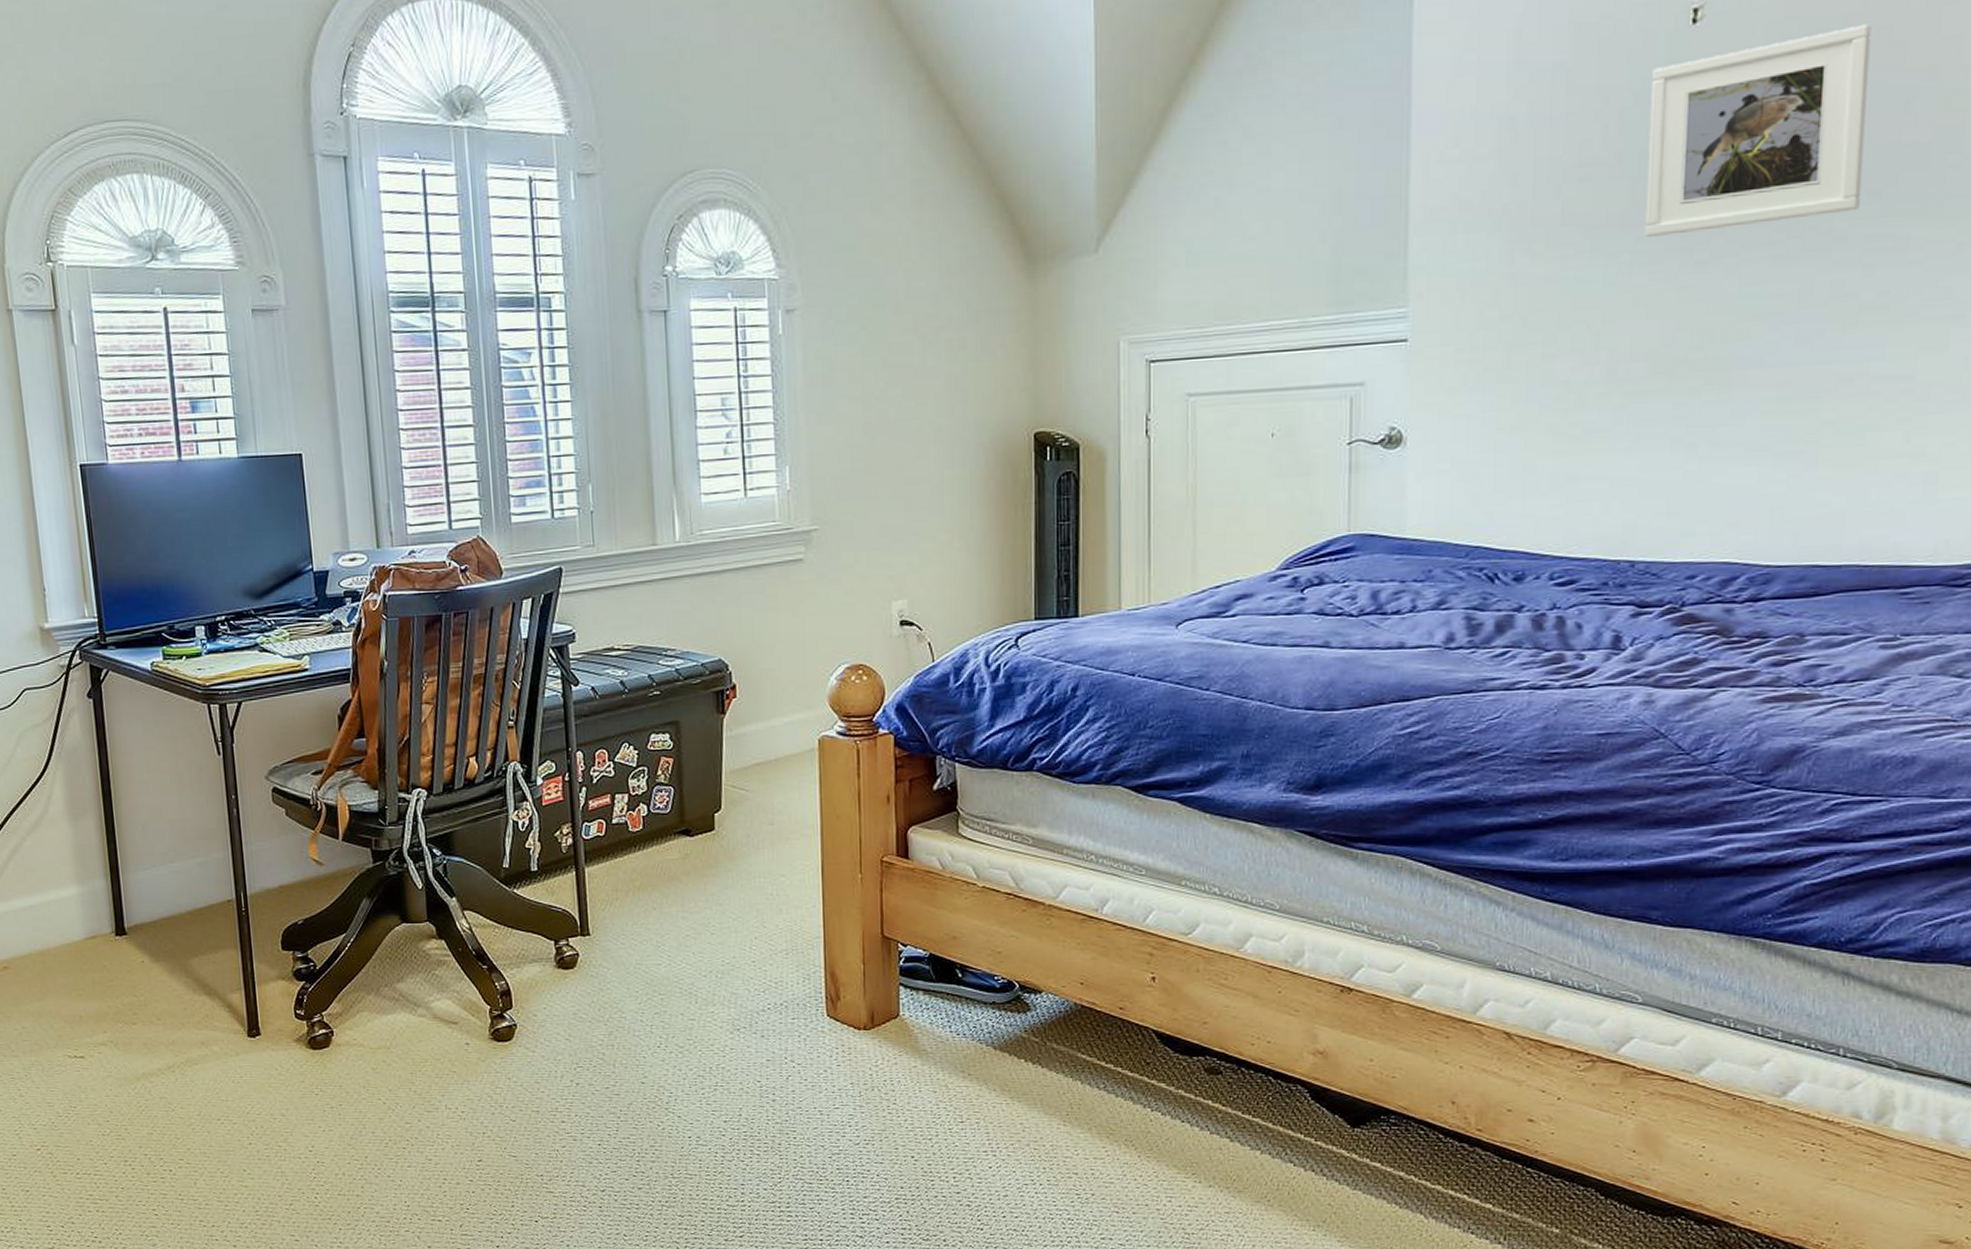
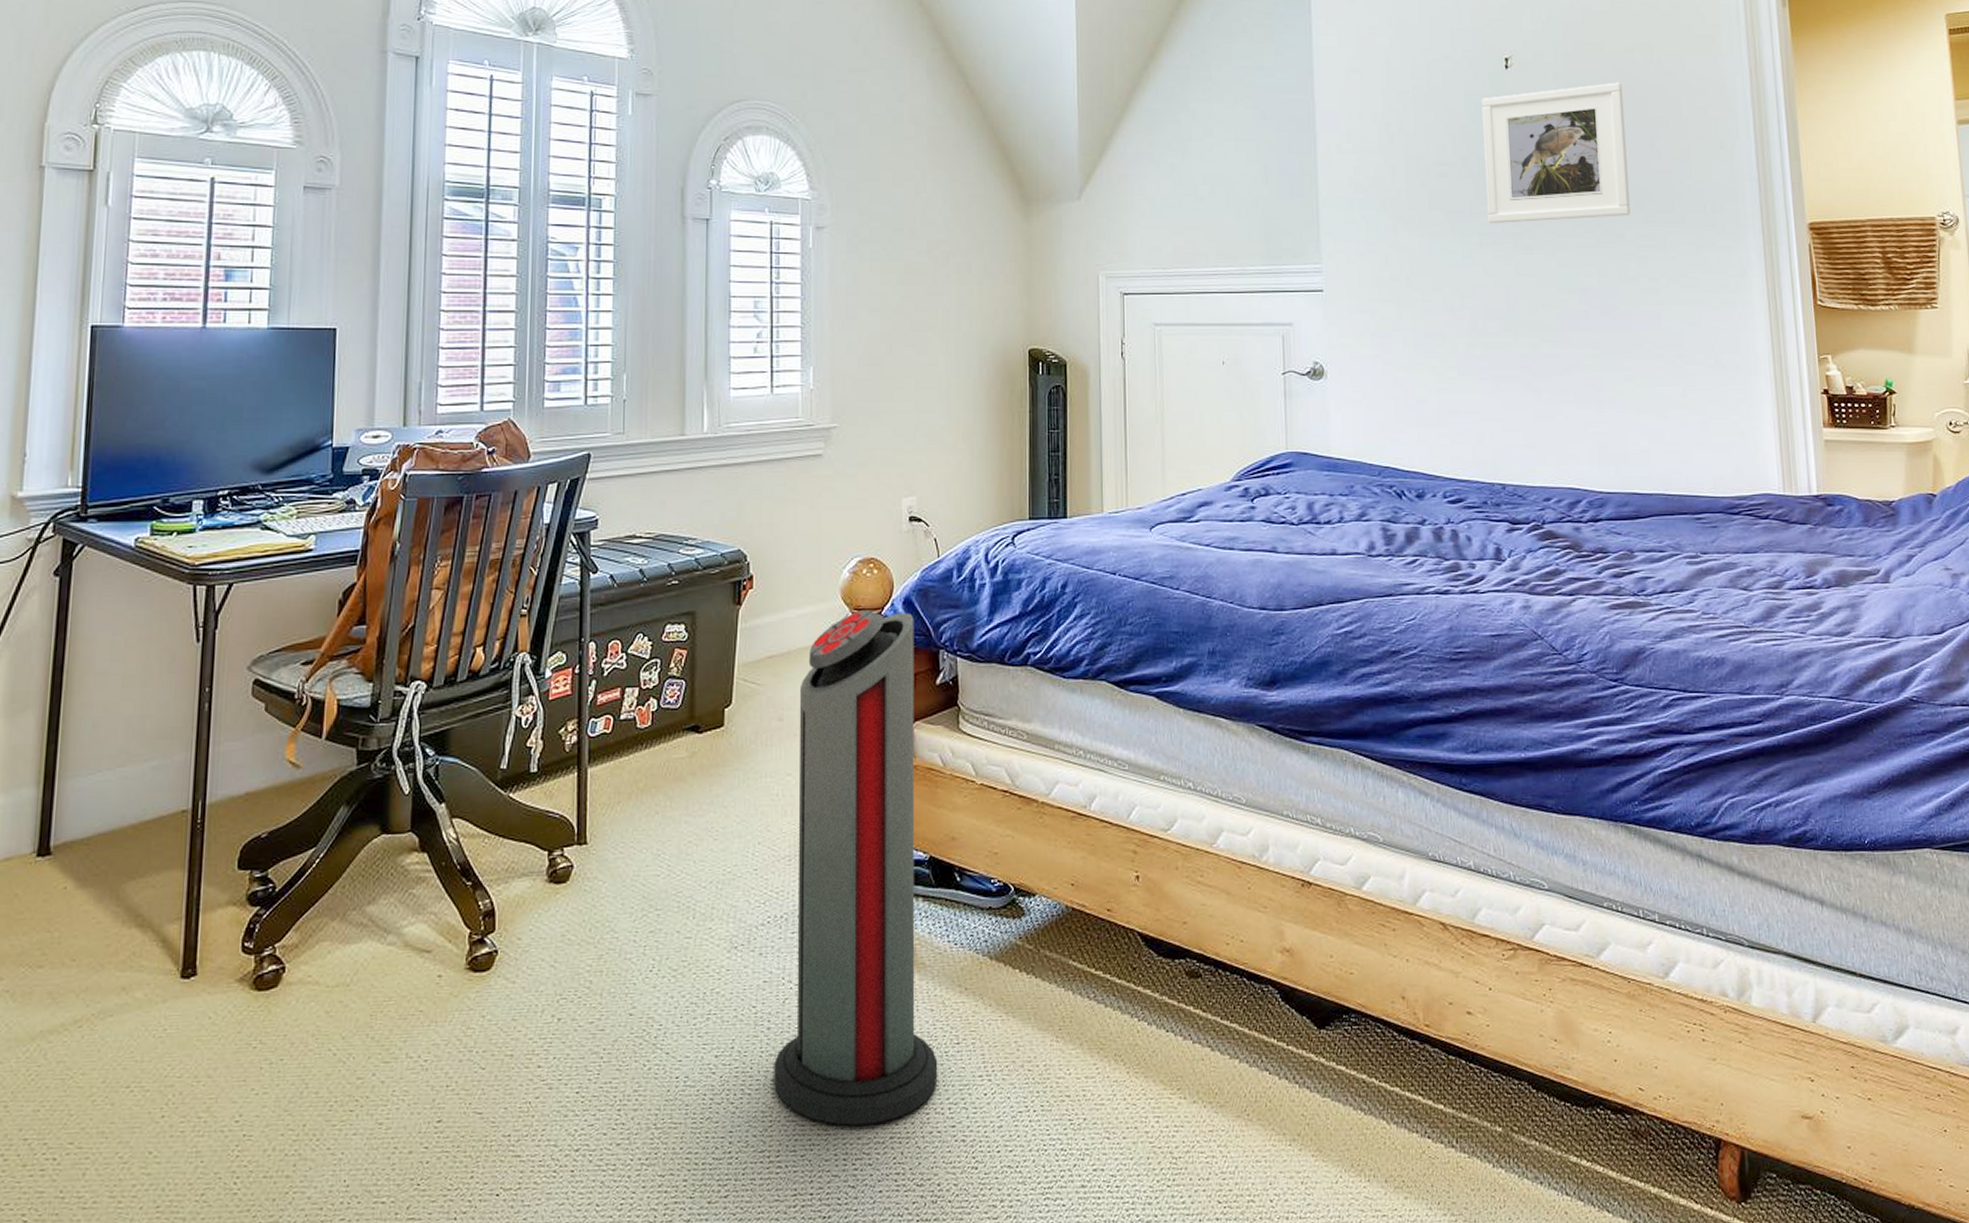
air purifier: none [781,717,942,1186] -> present [774,610,938,1126]

